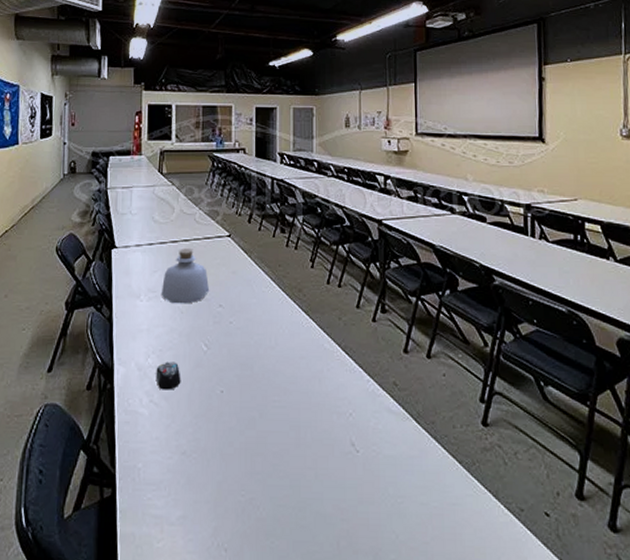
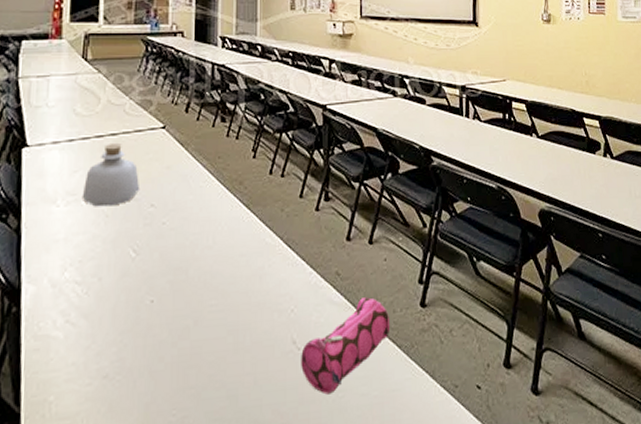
computer mouse: present [156,362,181,390] -> none [73,273,105,307]
pencil case: none [360,410,450,498] -> present [301,297,391,395]

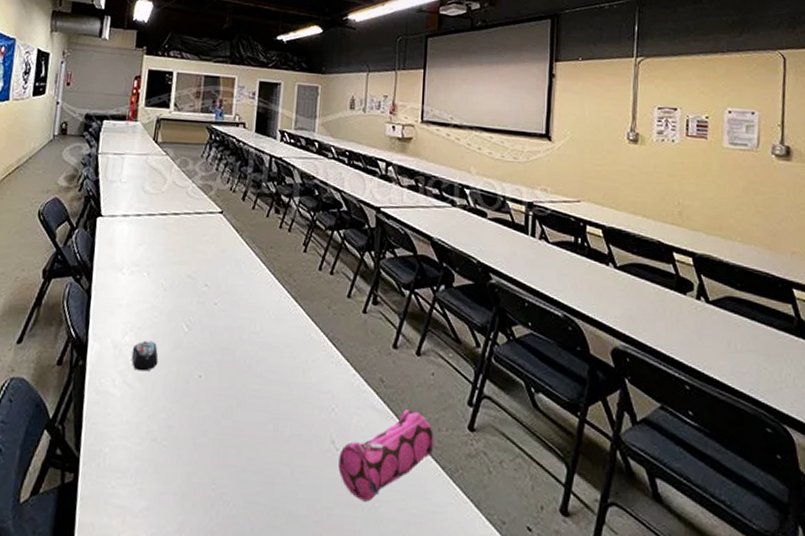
computer mouse: none [73,273,105,307] -> present [131,340,159,371]
bottle: present [82,142,140,207] -> none [144,221,197,281]

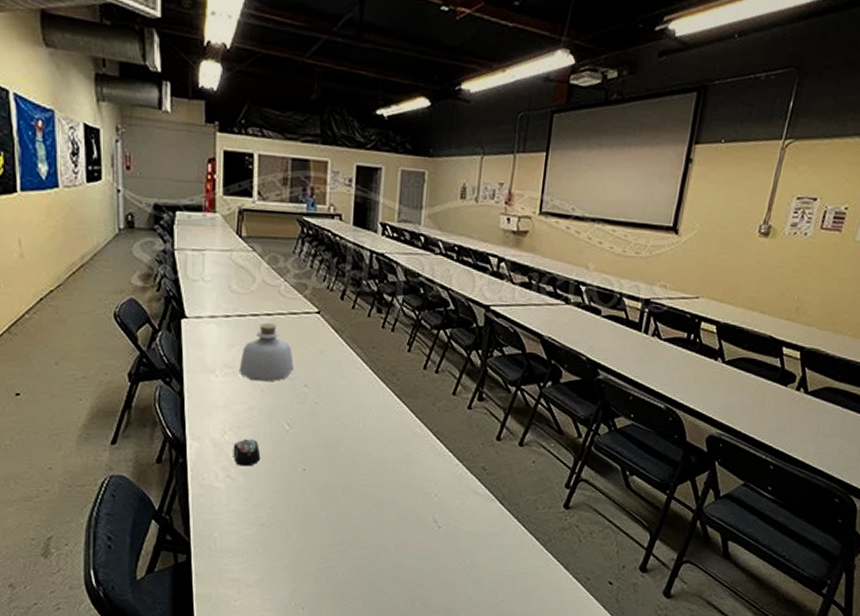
bottle: none [144,221,197,281] -> present [238,322,295,382]
pencil case: present [338,410,435,502] -> none [440,493,532,568]

